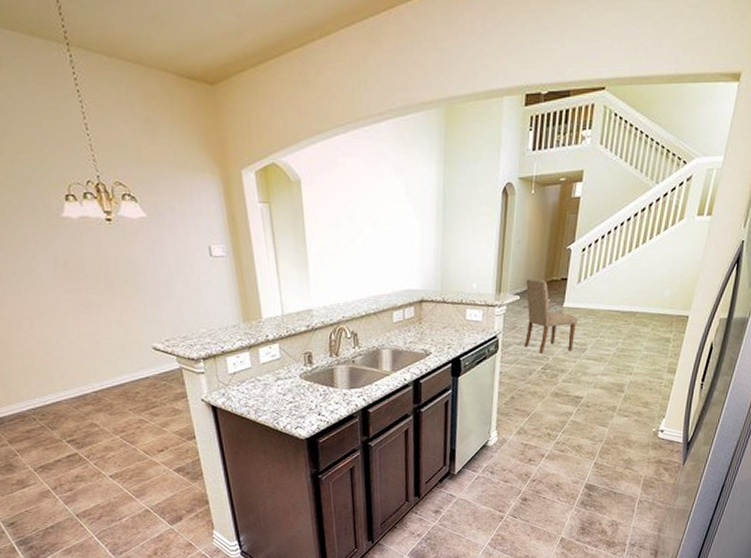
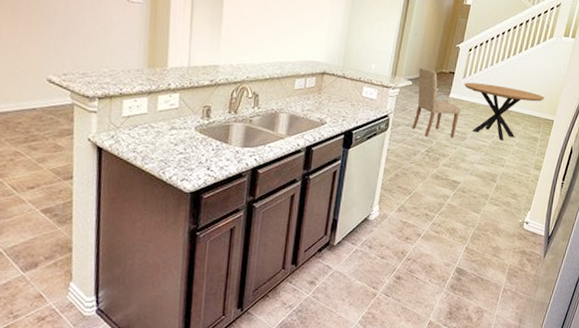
dining table: none [579,285,677,347] -> present [464,82,545,141]

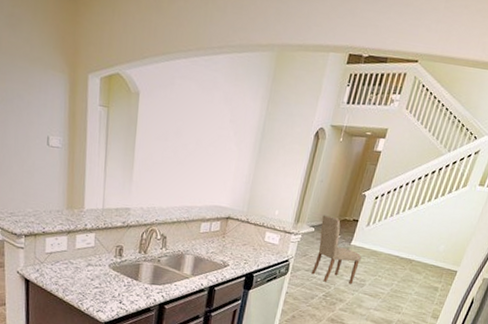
dining table: present [464,82,545,141] -> none [367,230,451,289]

